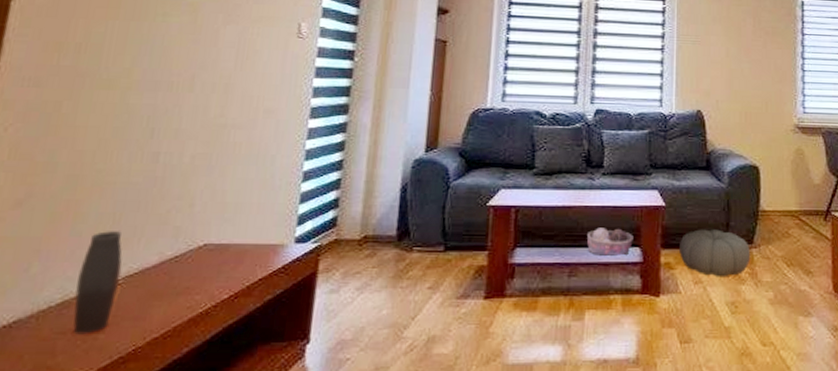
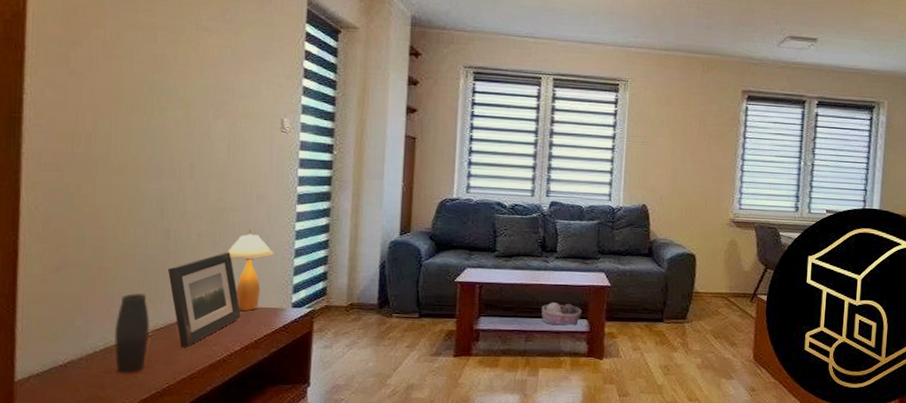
picture frame: none [151,176,234,299] -> present [168,251,241,348]
table lamp: none [224,149,279,249] -> present [227,229,274,311]
pouf: present [680,229,751,276] -> none [621,306,684,345]

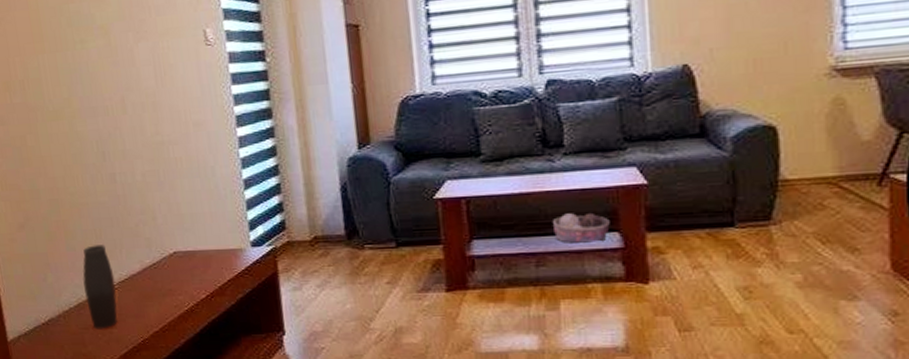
picture frame: present [168,251,241,348] -> none [121,190,201,300]
table lamp: present [227,229,274,311] -> none [174,163,222,254]

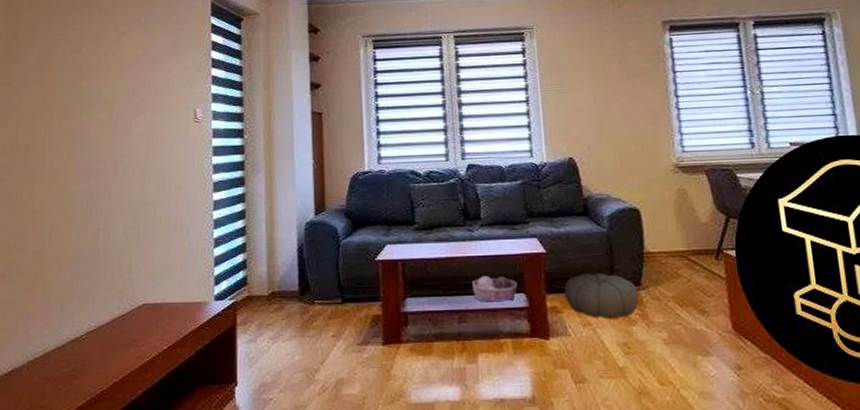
vase: present [82,245,118,330] -> none [52,296,84,380]
pouf: none [670,206,769,259] -> present [564,273,640,318]

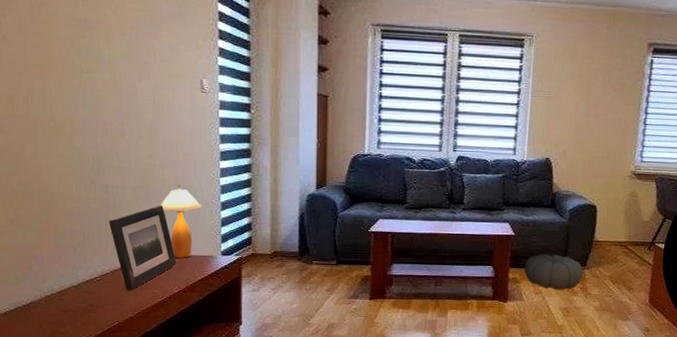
picture frame: none [98,246,167,350] -> present [109,204,177,291]
table lamp: none [151,222,195,307] -> present [160,184,202,258]
decorative basket: present [471,275,518,302] -> none [449,250,487,272]

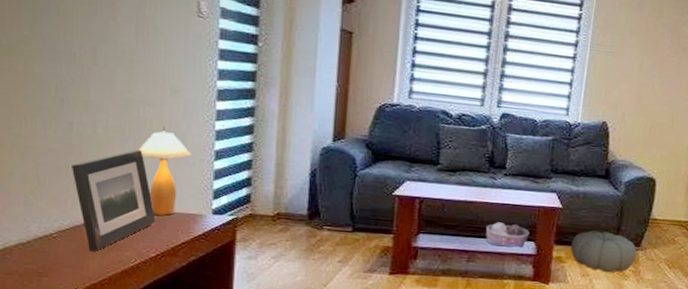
decorative basket: none [449,250,487,272] -> present [485,222,530,248]

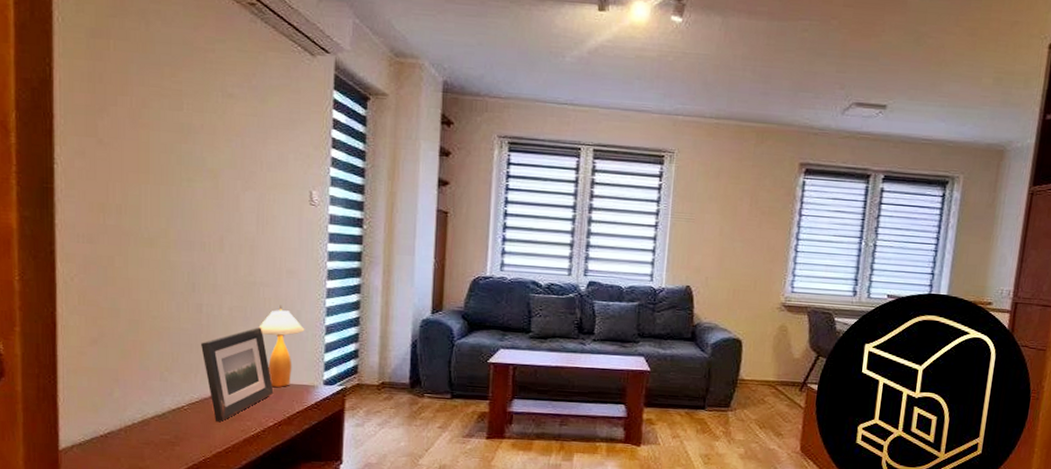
decorative basket: present [485,222,530,248] -> none [577,386,619,411]
pouf: present [571,230,637,272] -> none [661,392,727,433]

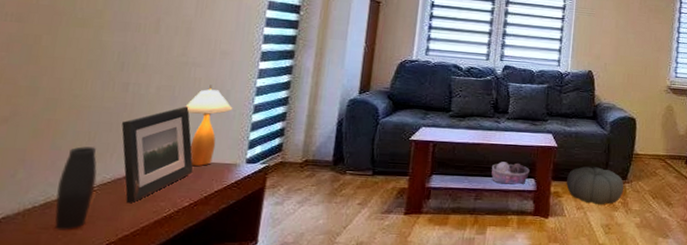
vase: none [152,367,185,446] -> present [54,146,97,230]
decorative basket: none [577,386,619,411] -> present [491,162,530,185]
pouf: none [661,392,727,433] -> present [566,166,624,204]

